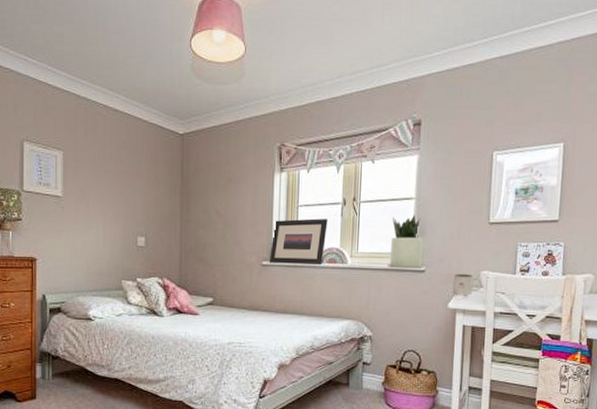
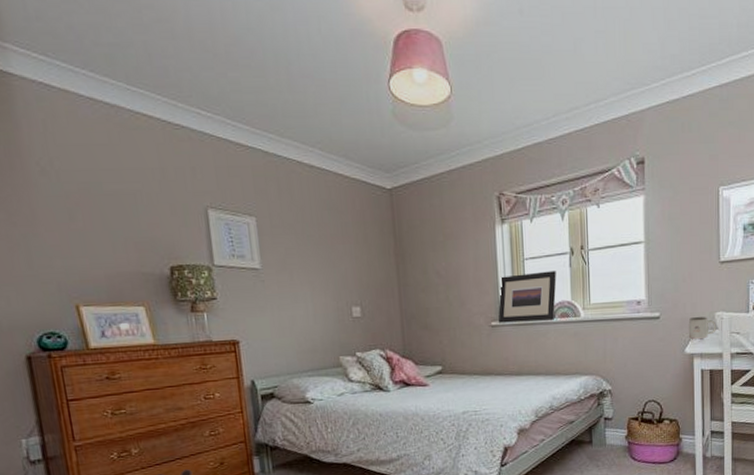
planter: present [386,214,424,268] -> none [620,259,658,317]

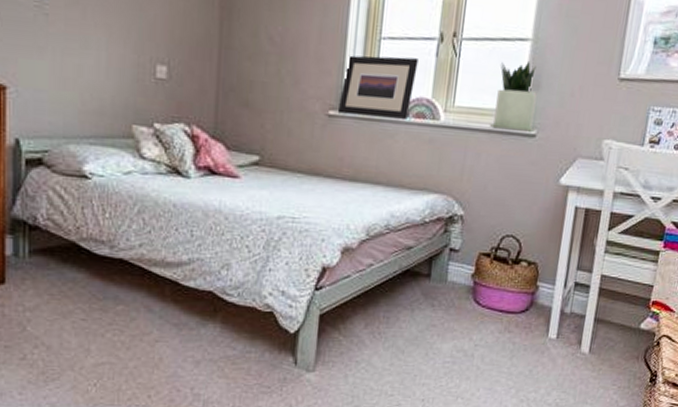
planter: none [620,259,658,317] -> present [489,60,537,132]
mug: present [688,317,716,340] -> none [566,141,603,171]

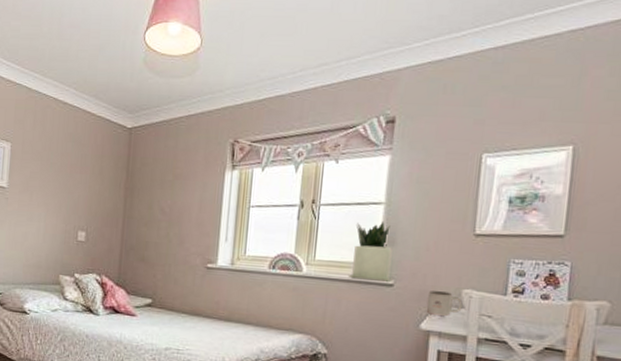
picture frame: present [337,55,418,121] -> none [214,220,282,272]
mug: none [566,141,603,171] -> present [426,291,463,317]

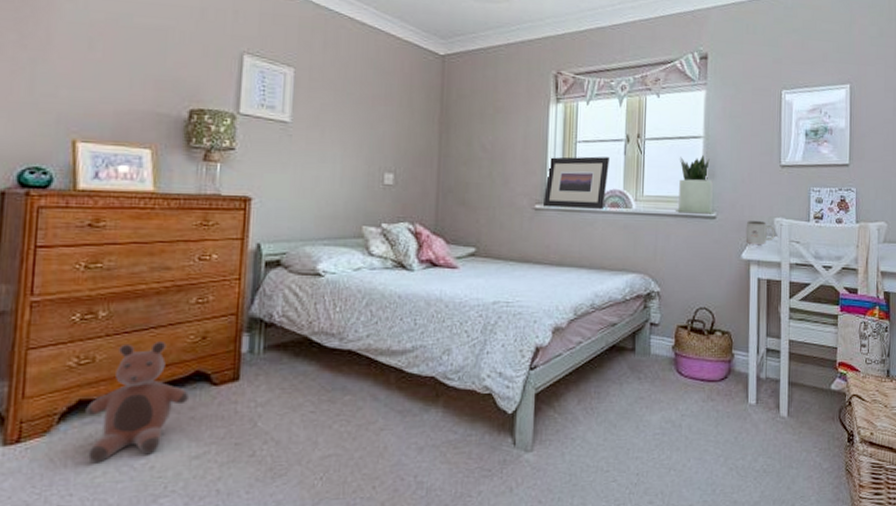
picture frame: none [214,220,282,272] -> present [542,156,610,210]

